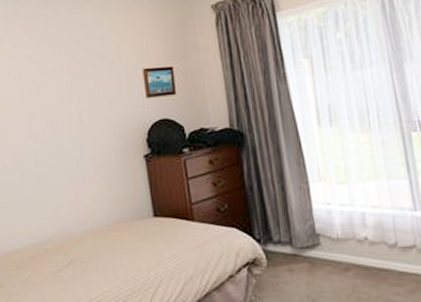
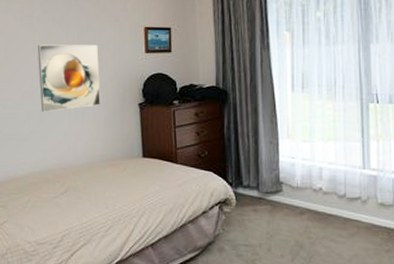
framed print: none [27,93,101,174] -> present [37,45,101,112]

